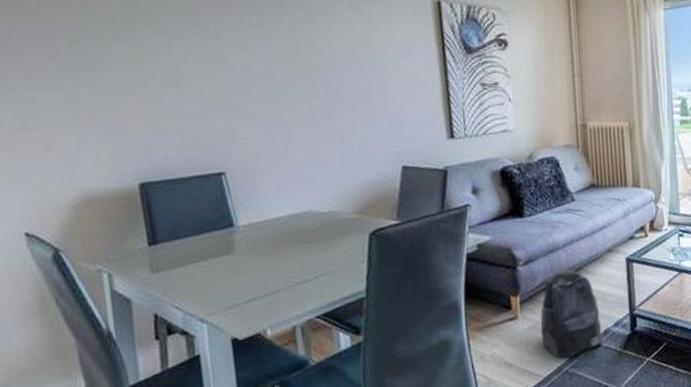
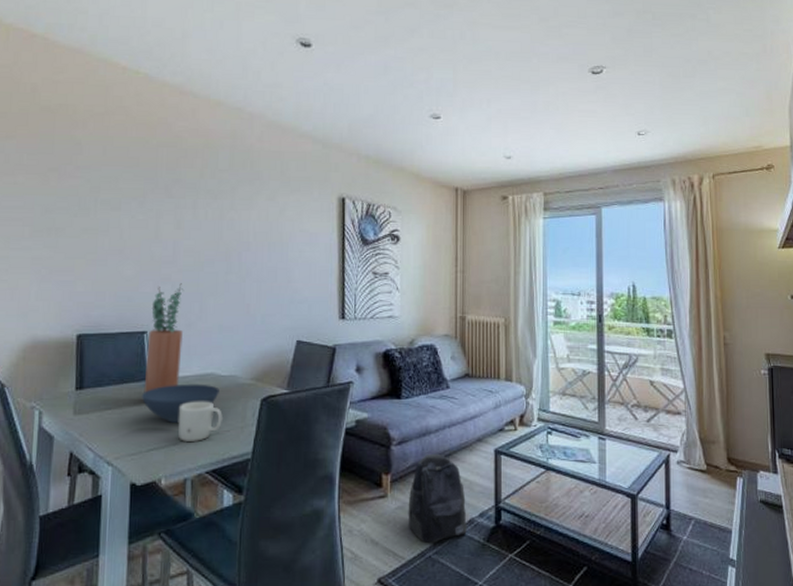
vase: none [225,114,272,241] -> present [144,283,184,393]
bowl: none [230,224,320,270] -> present [142,384,219,423]
mug: none [276,242,329,288] -> present [177,401,224,441]

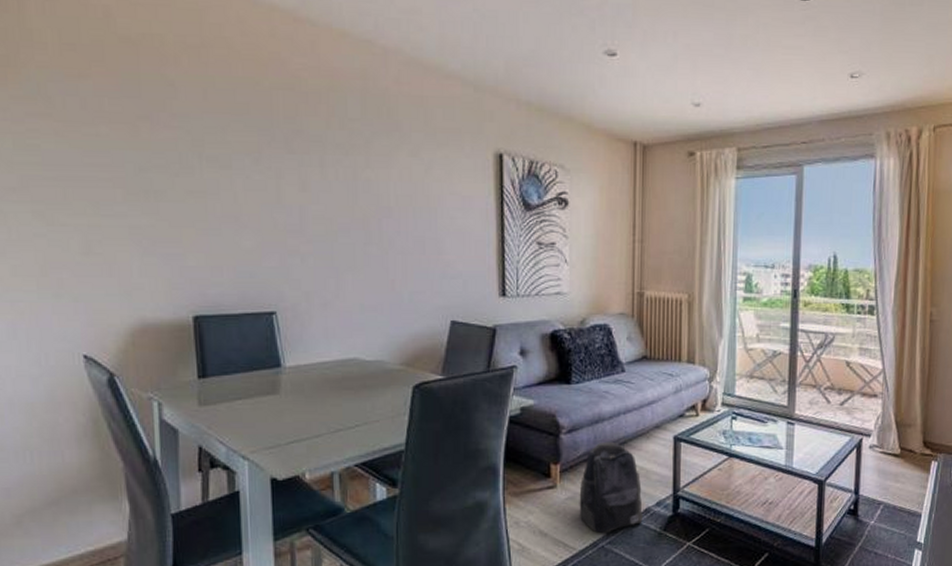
bowl: present [142,384,219,423] -> none [276,370,365,413]
vase: present [144,283,184,393] -> none [276,256,320,381]
mug: present [177,401,224,441] -> none [319,389,372,433]

